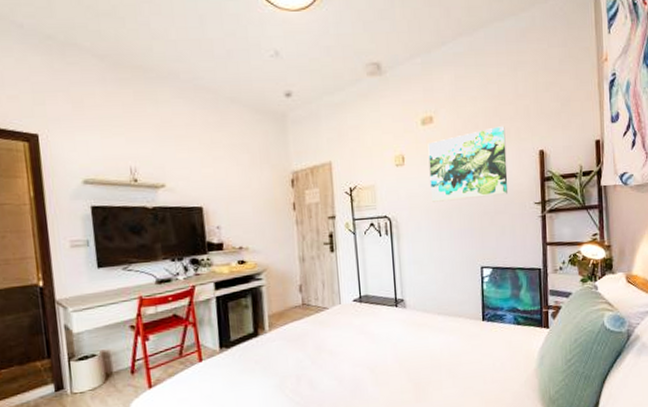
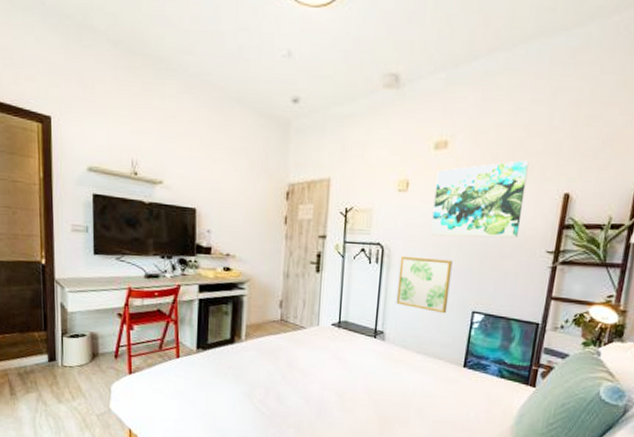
wall art: none [408,222,459,274] -> present [396,255,453,314]

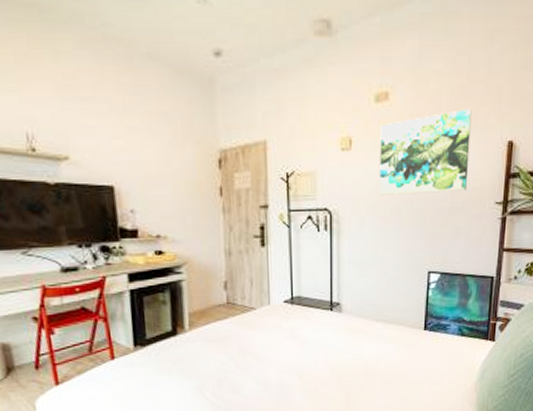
wall art: present [396,255,453,314] -> none [350,219,404,277]

